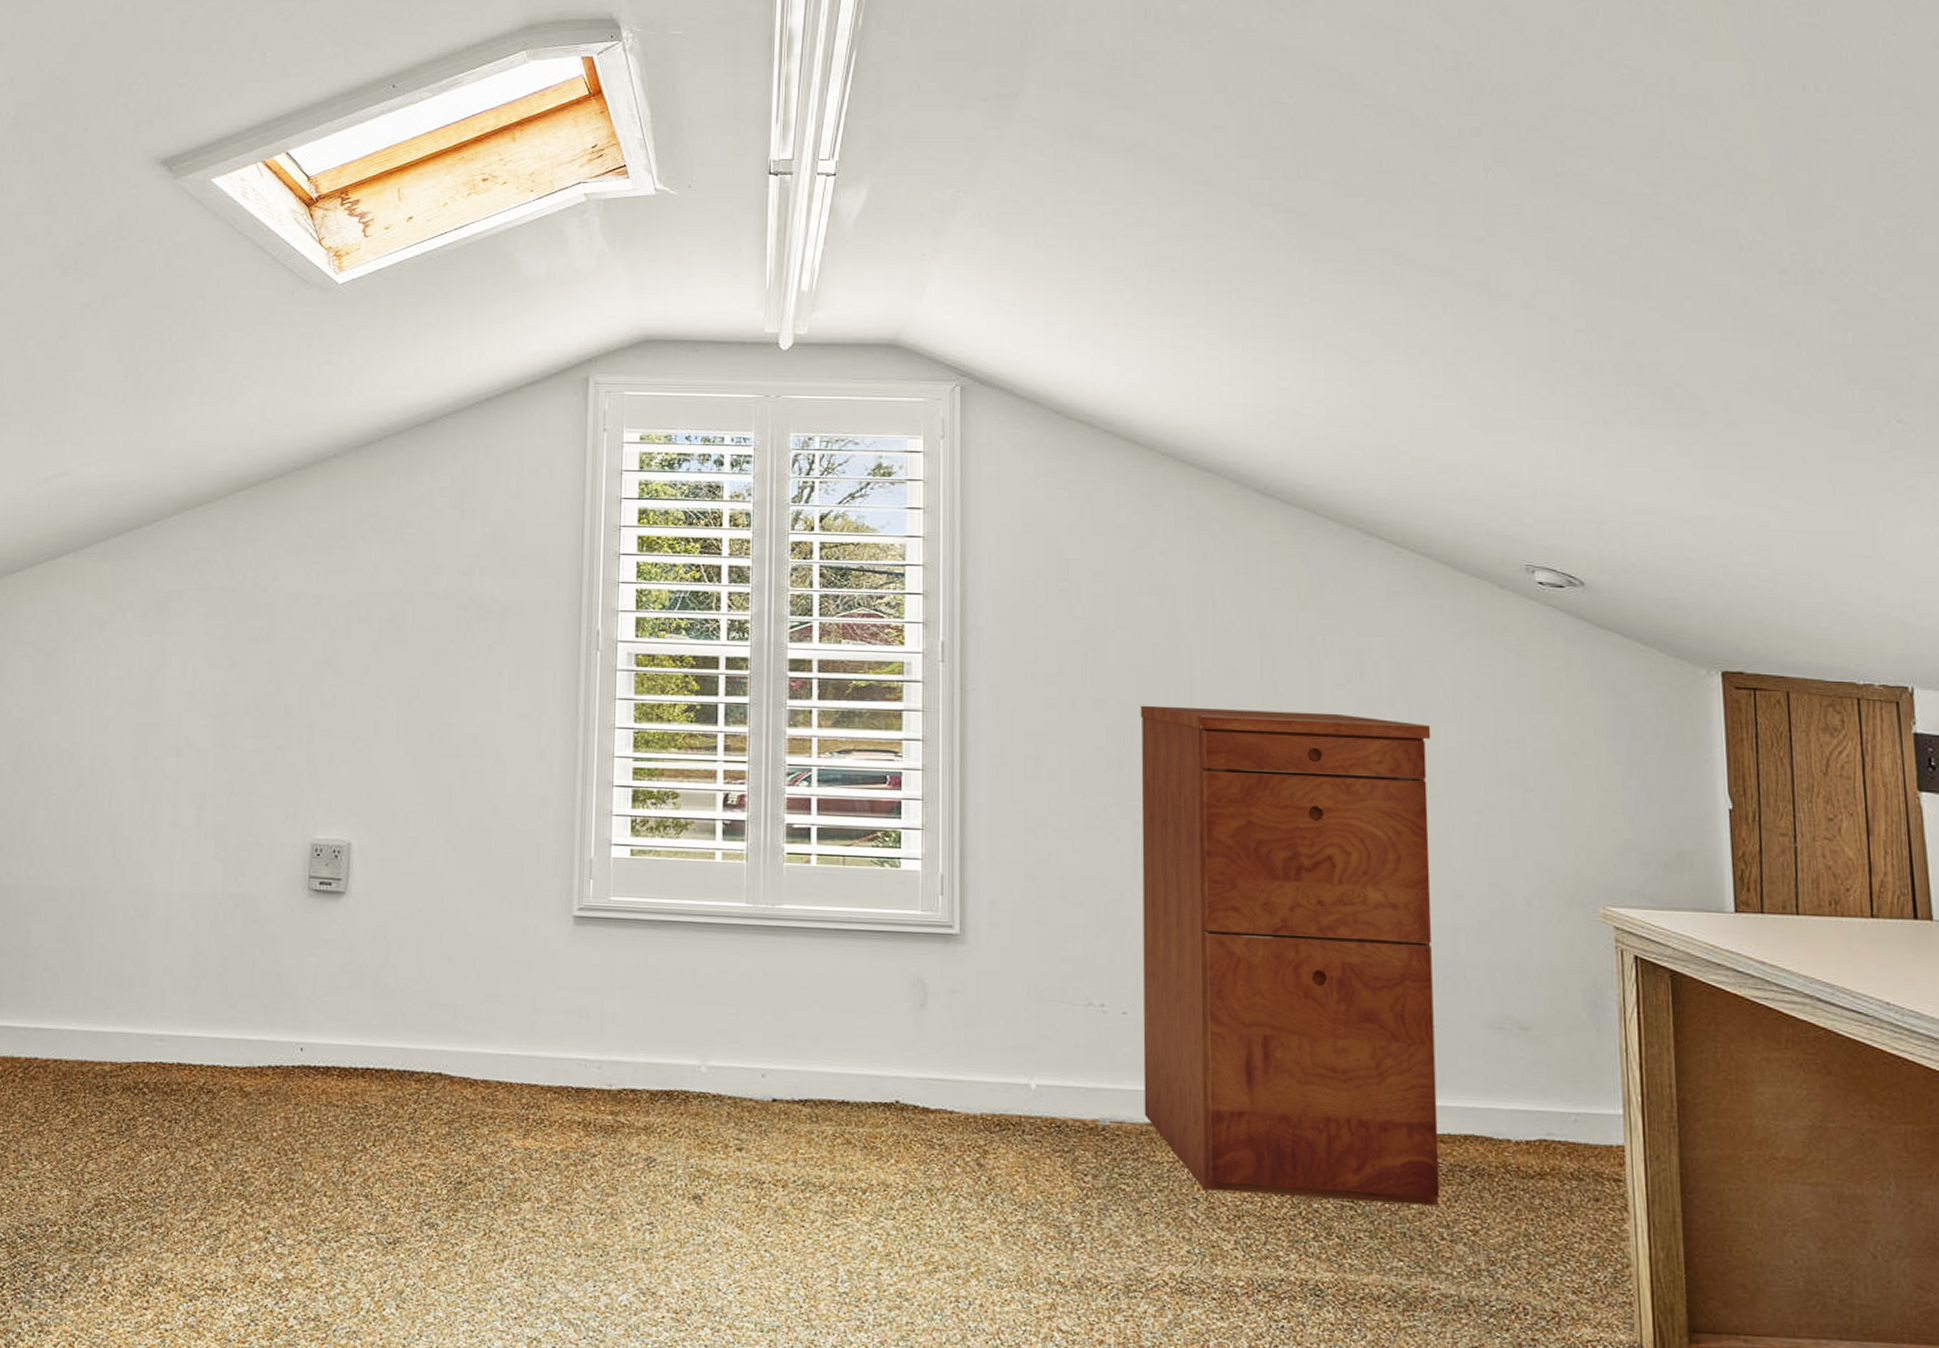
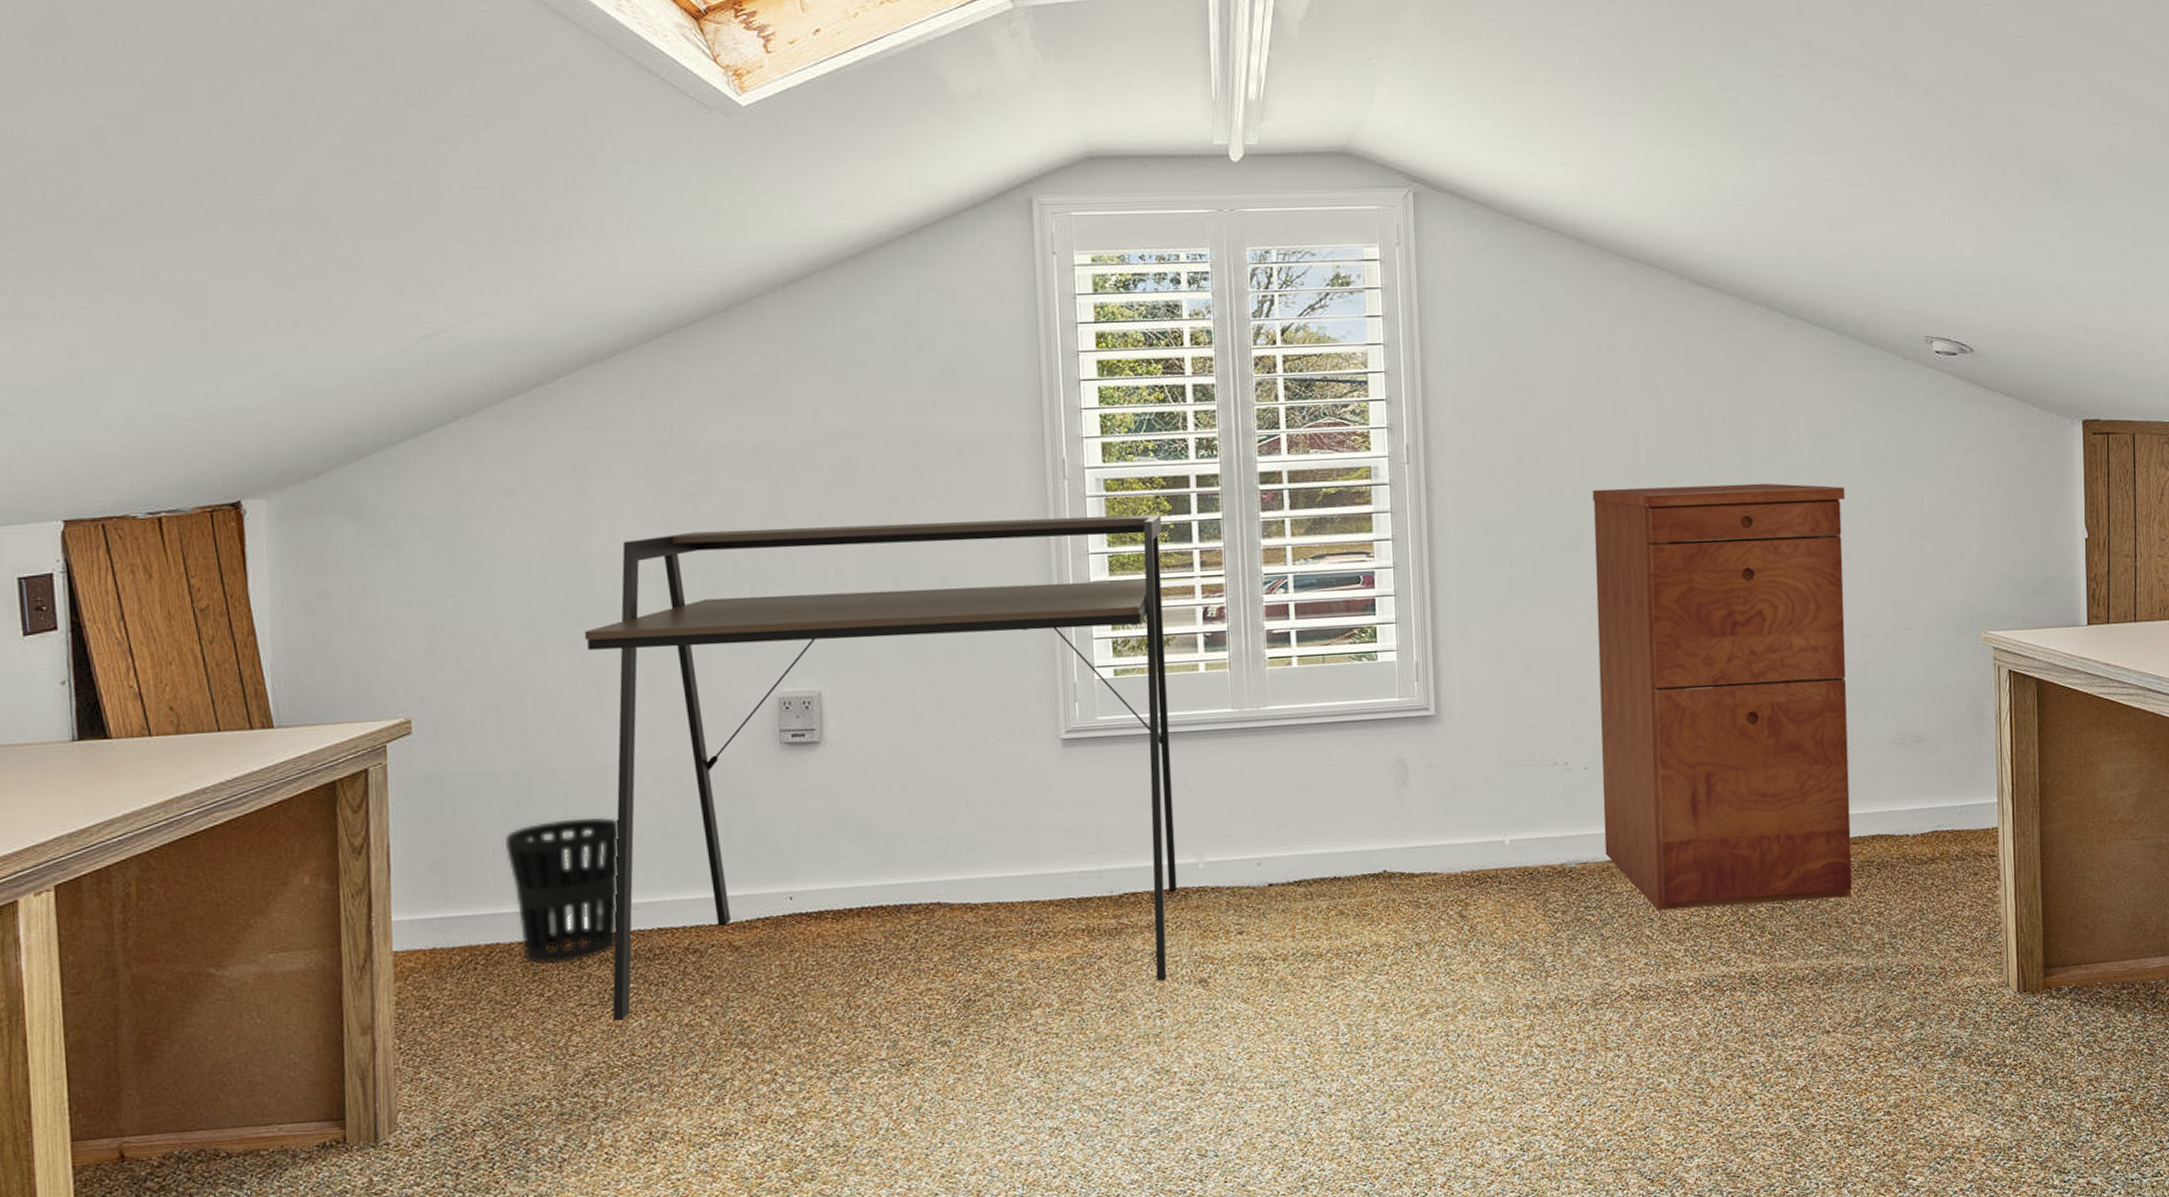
wastebasket: none [54,942,156,1086] -> present [505,817,619,964]
desk: none [126,674,690,1190] -> present [584,514,1178,1021]

